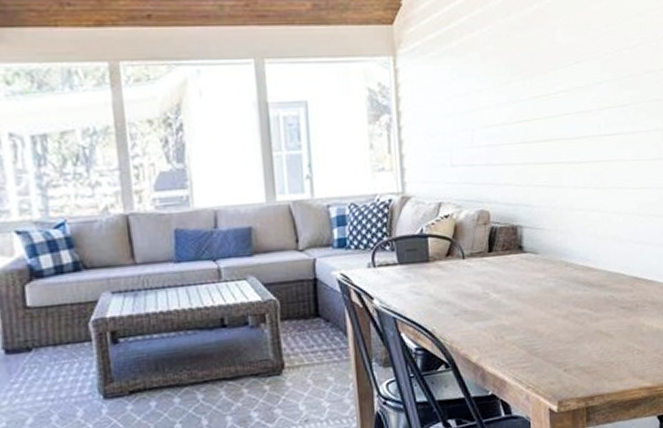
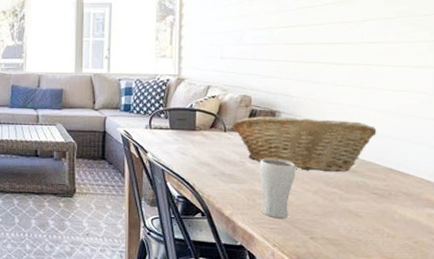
fruit basket: none [471,228,620,293] -> present [232,116,377,172]
drinking glass: none [504,283,544,355] -> present [259,159,296,218]

